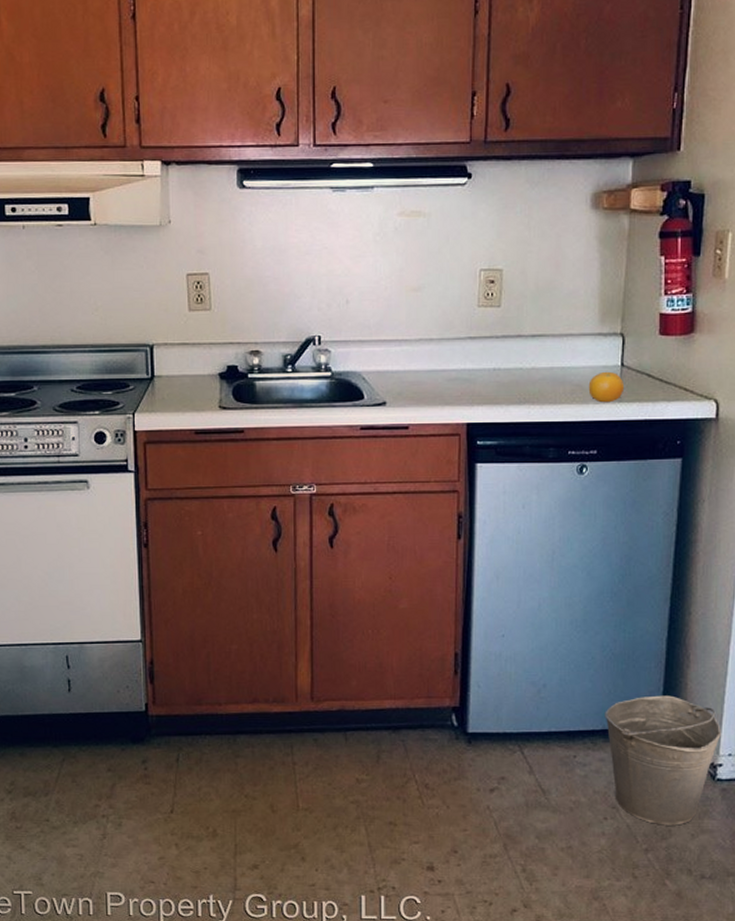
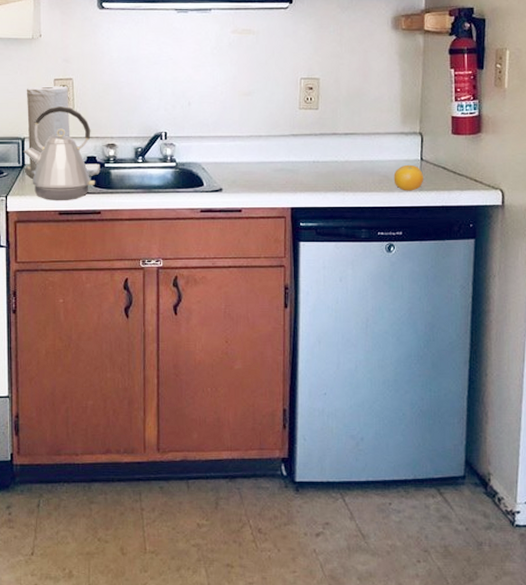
paper towel: none [153,282,243,393] -> present [24,86,100,179]
kettle: none [153,307,238,419] -> present [24,106,96,202]
bucket: present [604,695,721,826] -> none [415,448,518,568]

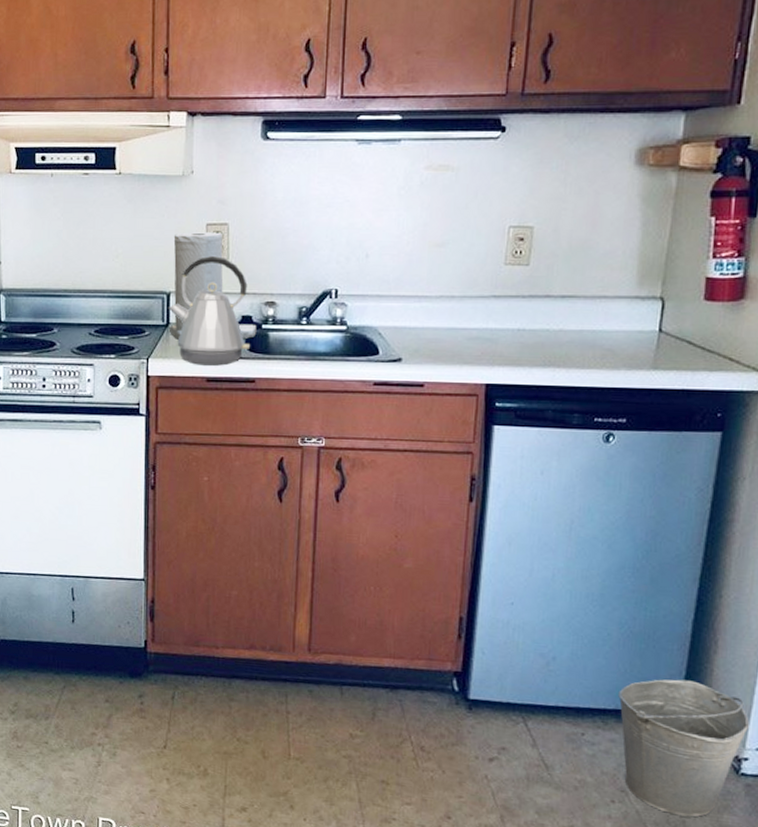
fruit: present [393,164,424,191] -> none [620,336,662,370]
bucket: none [415,448,518,568] -> present [618,679,749,817]

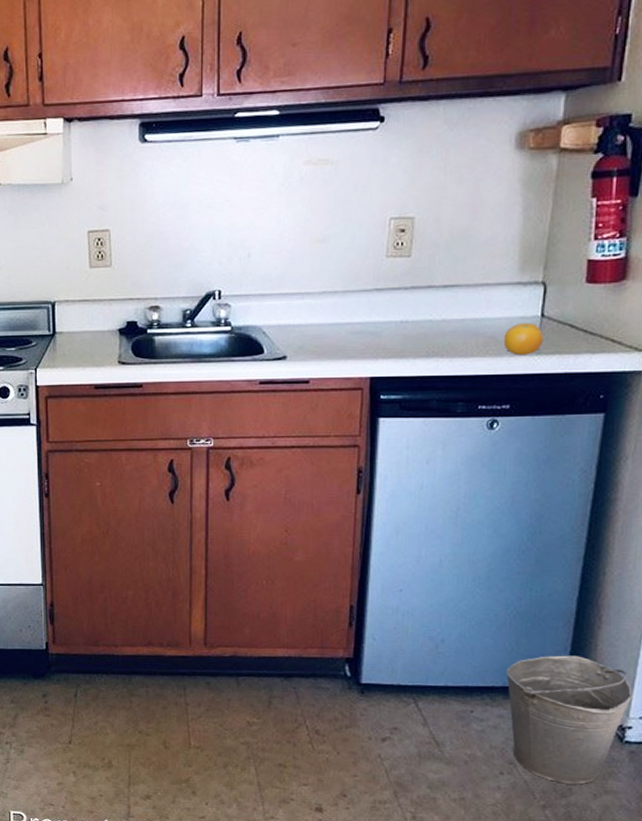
paper towel: present [168,232,257,340] -> none [55,239,142,349]
kettle: present [169,256,251,367] -> none [54,263,137,374]
fruit: none [620,336,662,370] -> present [503,322,544,356]

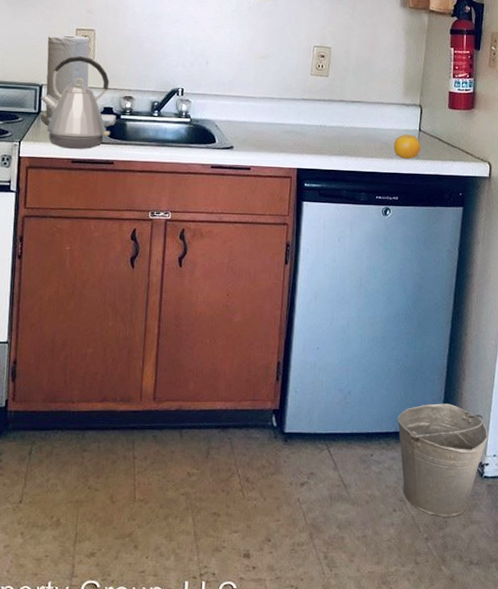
kettle: none [54,263,137,374] -> present [41,56,111,150]
paper towel: none [55,239,142,349] -> present [39,34,116,127]

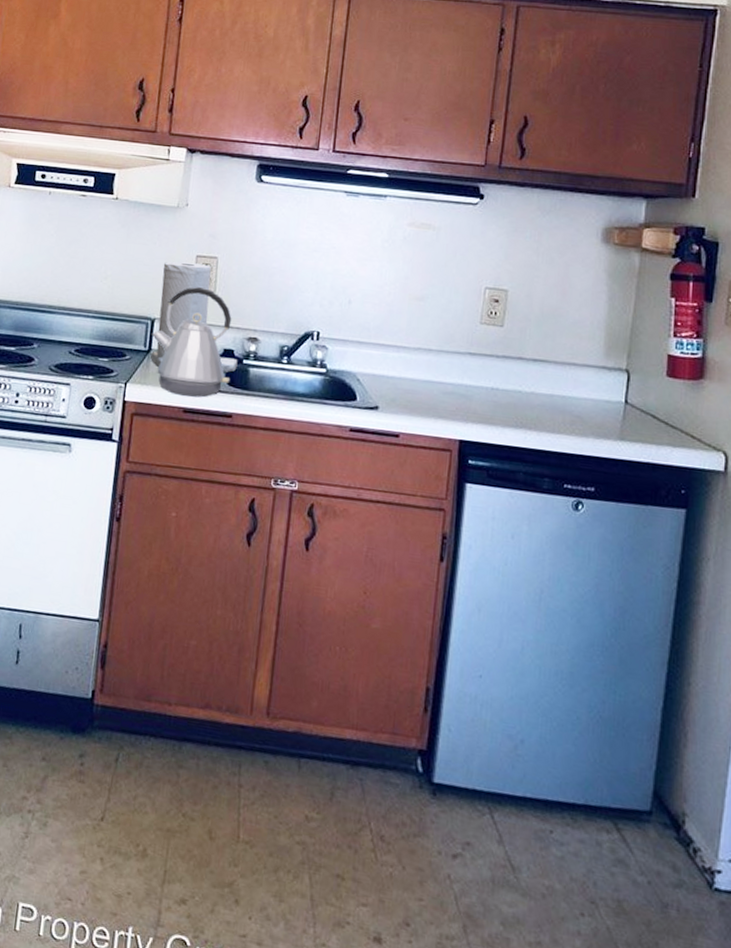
fruit: present [393,134,421,159] -> none [589,406,628,440]
bucket: present [397,403,488,517] -> none [587,772,721,939]

